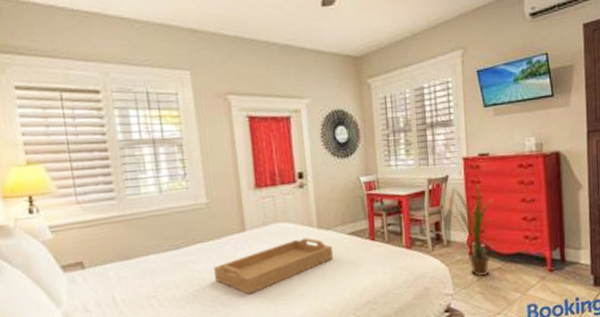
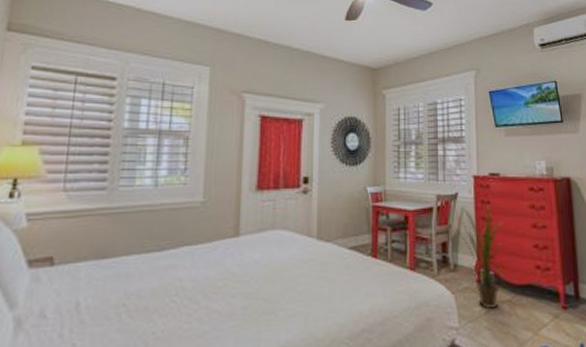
serving tray: present [214,237,333,295] -> none [197,249,330,311]

